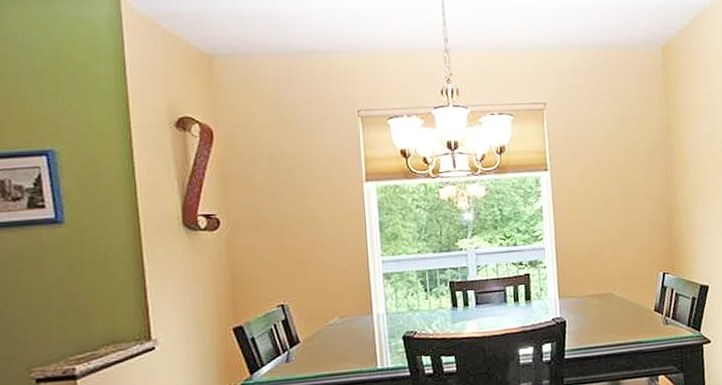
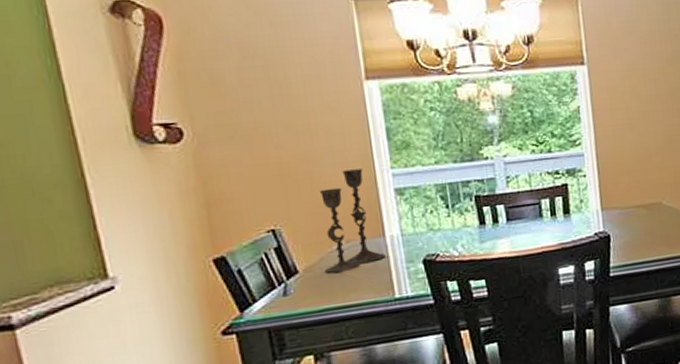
candlestick: none [321,255,372,344] -> present [319,169,386,273]

